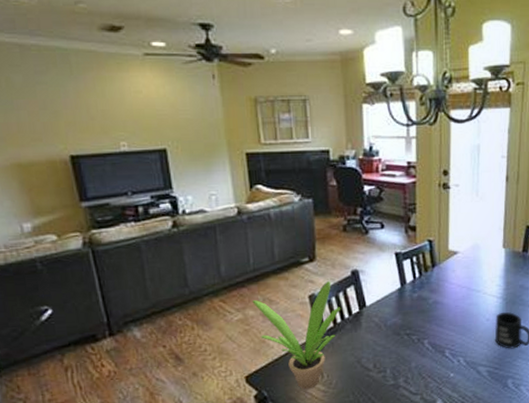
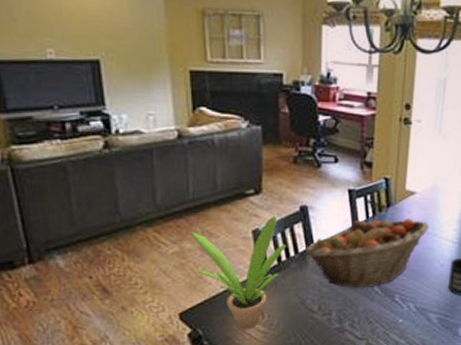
fruit basket: none [357,277,473,346] -> present [304,219,430,288]

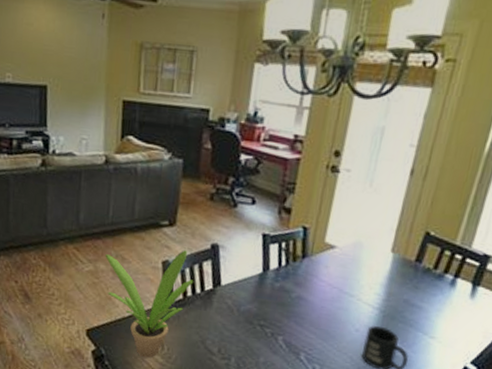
fruit basket: present [304,219,430,288] -> none [210,267,348,341]

